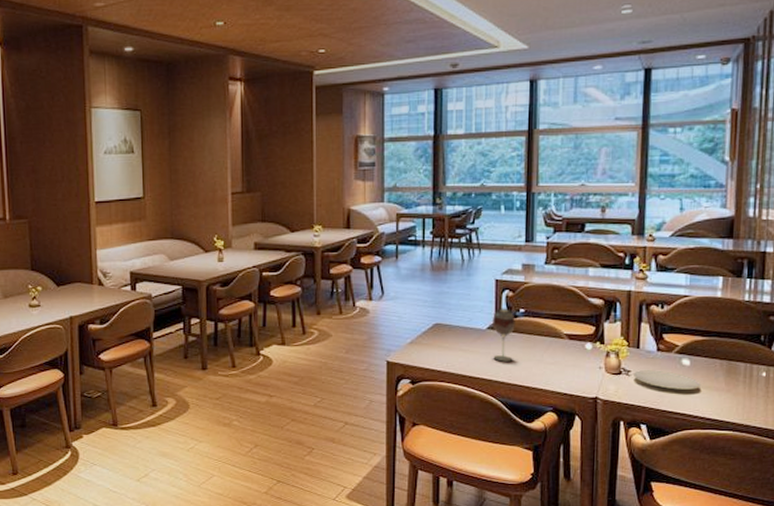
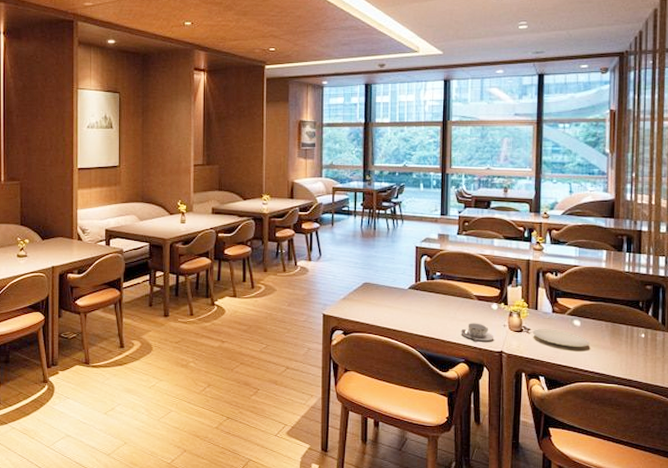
wineglass: present [492,308,515,362] -> none [413,271,433,318]
teacup: none [548,365,588,387] -> present [461,323,494,342]

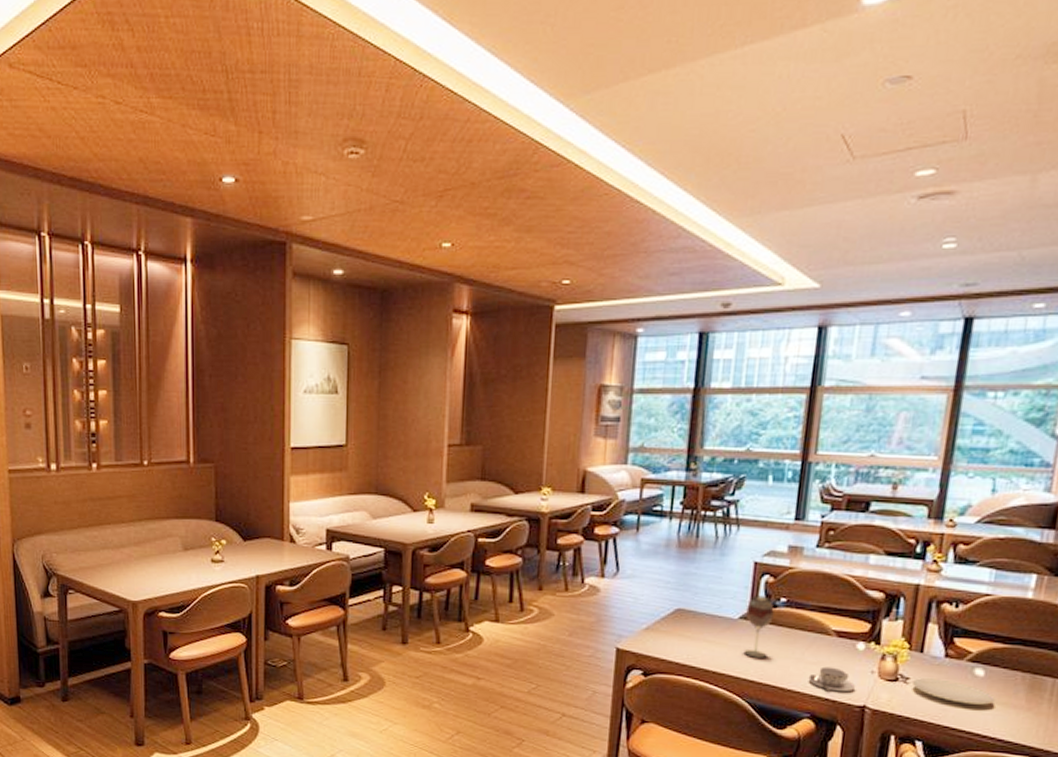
wineglass: none [413,271,433,318] -> present [743,595,774,658]

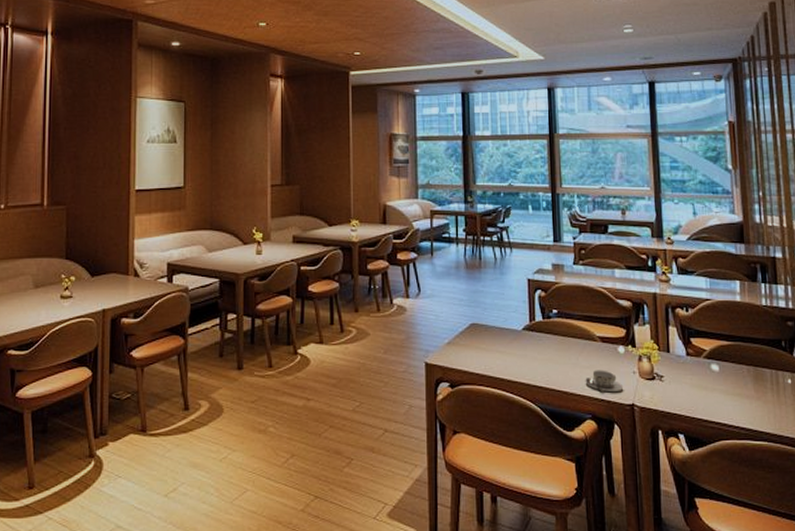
wineglass: present [743,595,774,658] -> none [527,308,549,365]
plate: present [913,678,996,705] -> none [667,375,732,397]

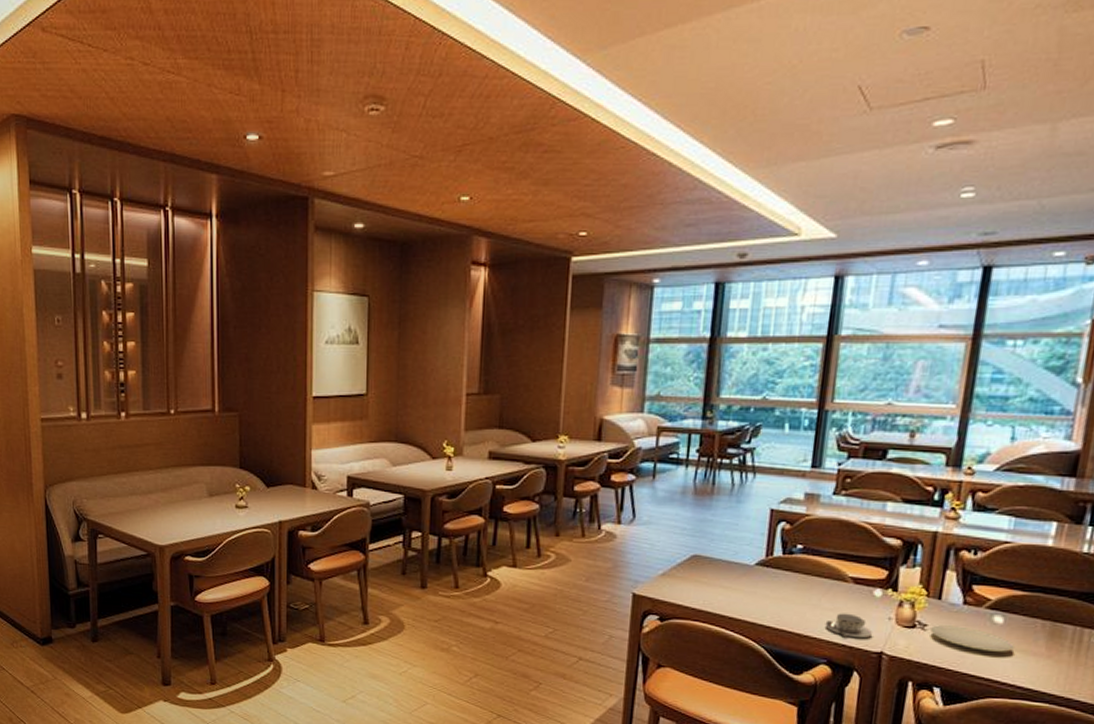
plate: none [667,375,732,397] -> present [931,625,1016,652]

